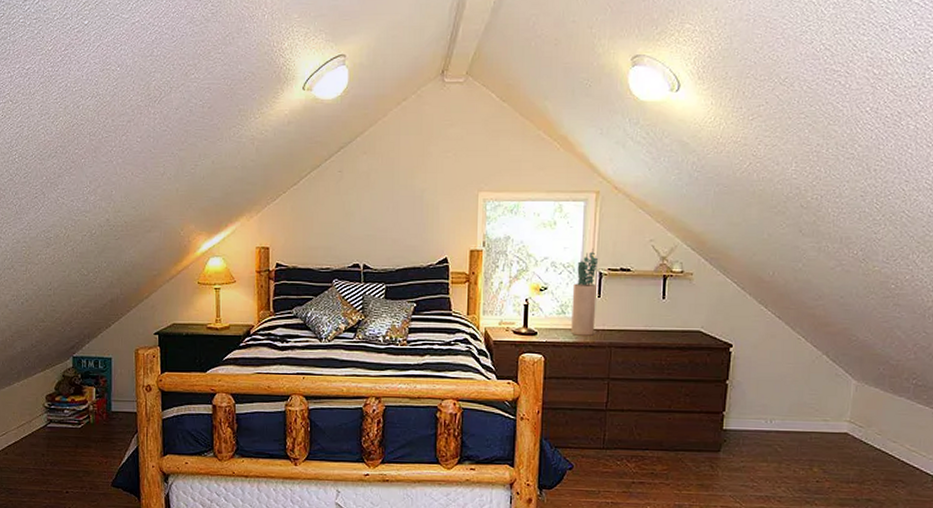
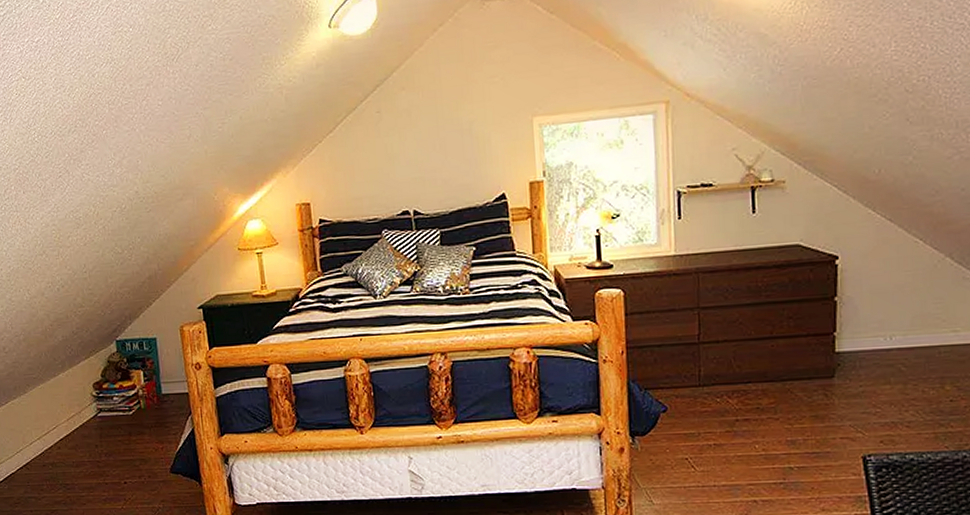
vase: present [571,247,598,336] -> none [648,164,678,264]

